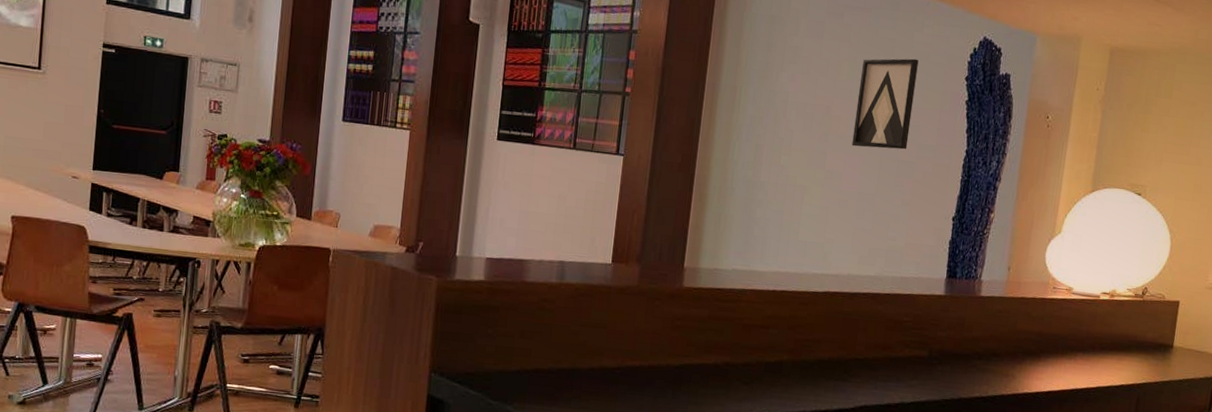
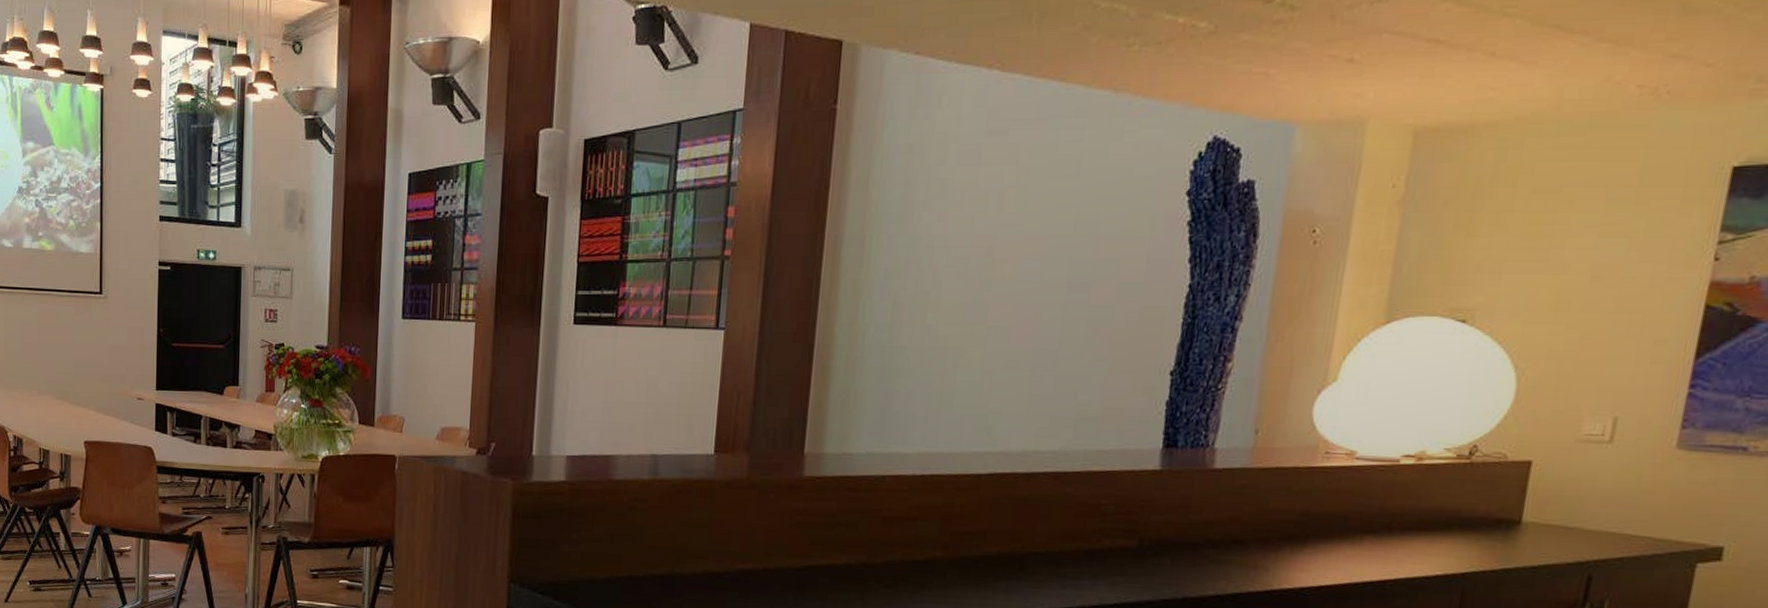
wall art: present [851,58,919,150] -> none [1023,175,1117,294]

